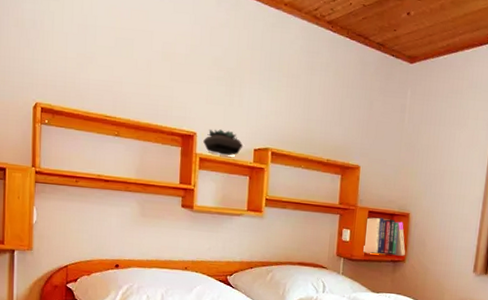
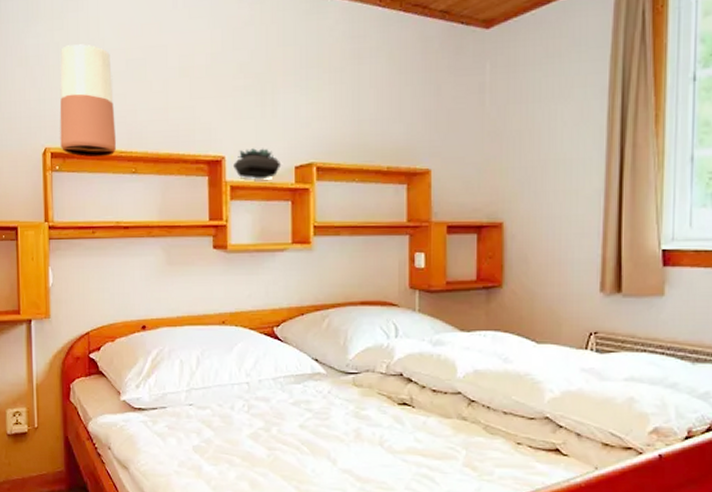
vase: none [50,15,102,119] -> present [59,44,116,158]
books: present [363,217,406,256] -> none [444,232,503,282]

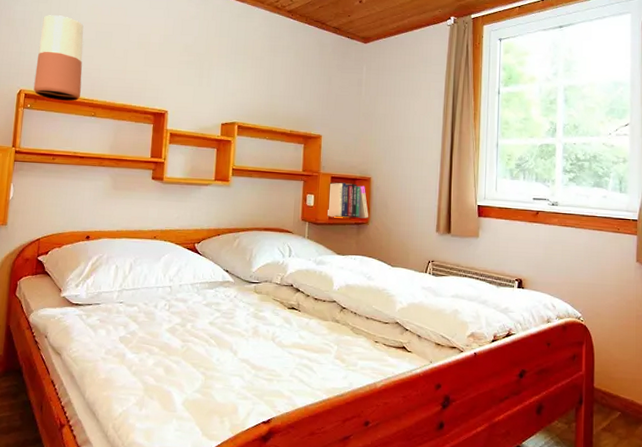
succulent plant: present [232,148,282,180] -> none [173,107,212,131]
books: none [444,232,503,282] -> present [327,182,369,219]

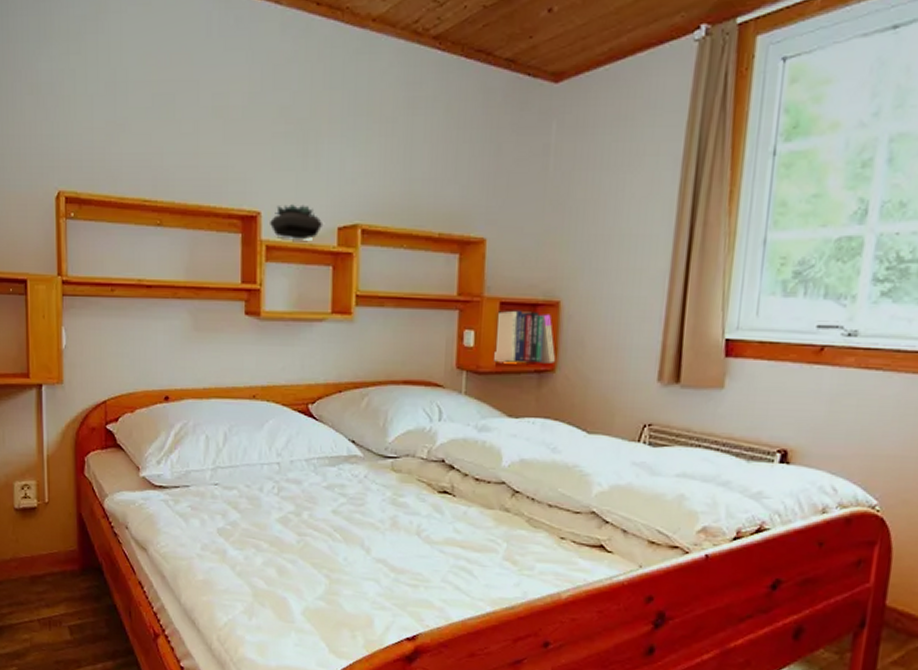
vase: present [33,15,84,102] -> none [75,73,139,205]
succulent plant: none [173,107,212,131] -> present [269,204,324,241]

